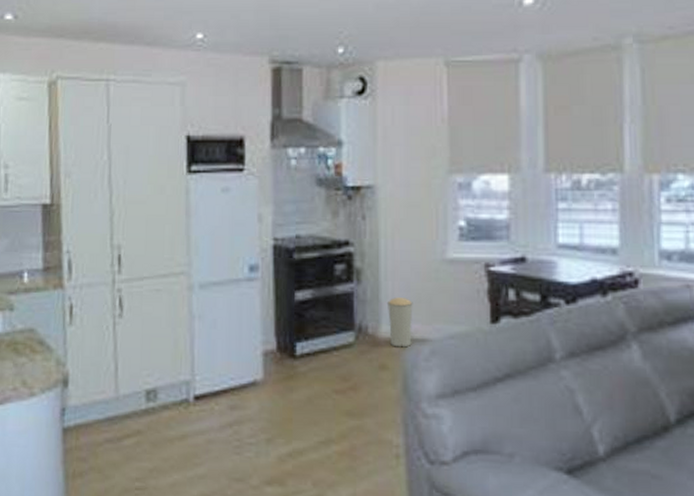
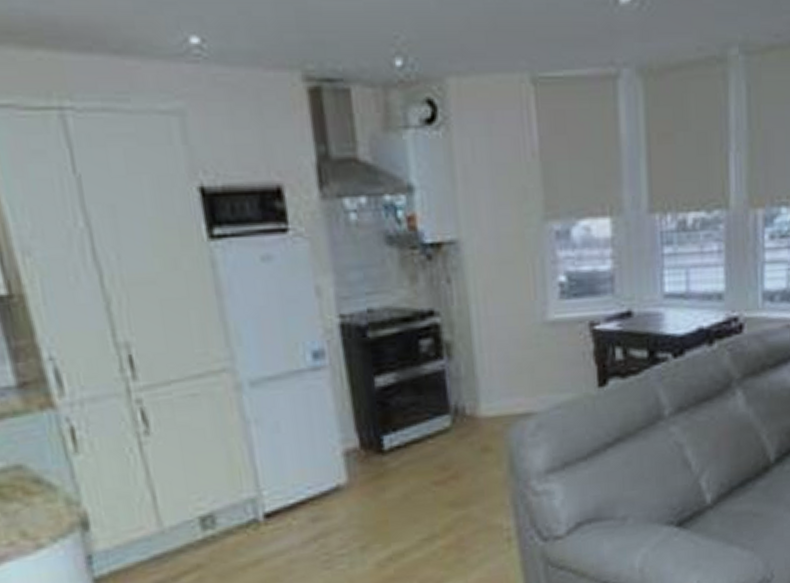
trash can: present [386,297,413,348] -> none [484,370,516,426]

